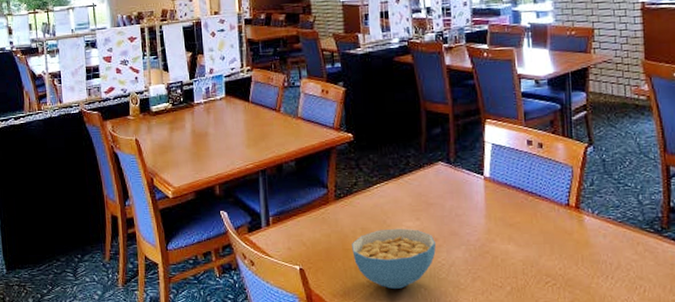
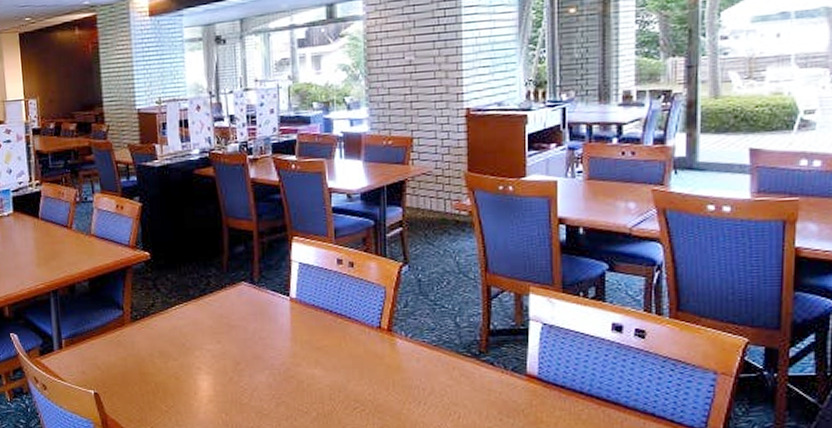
cereal bowl: present [352,228,437,289] -> none [149,351,239,414]

